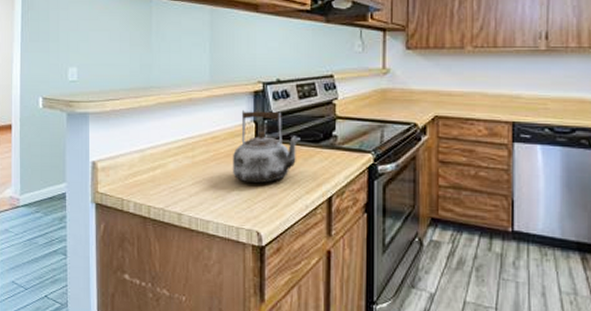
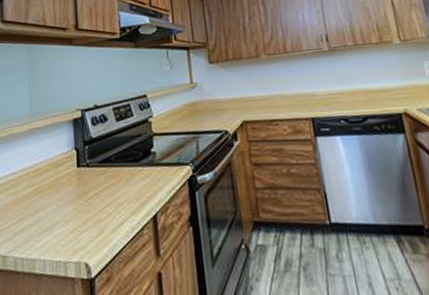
kettle: present [233,109,300,184] -> none [56,135,121,212]

